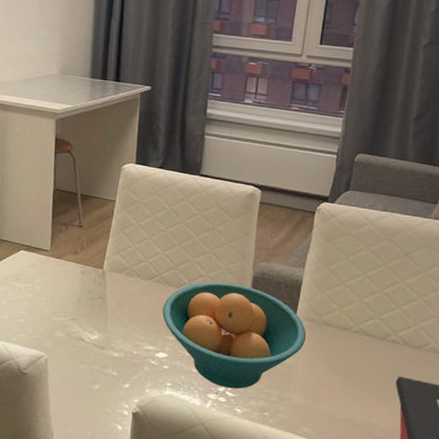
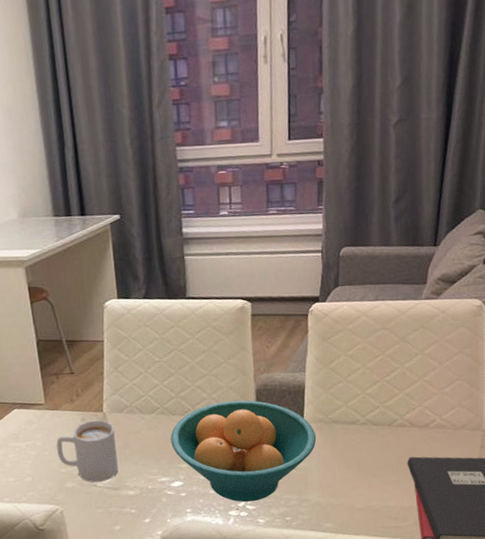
mug: none [53,275,111,338] -> present [56,419,118,483]

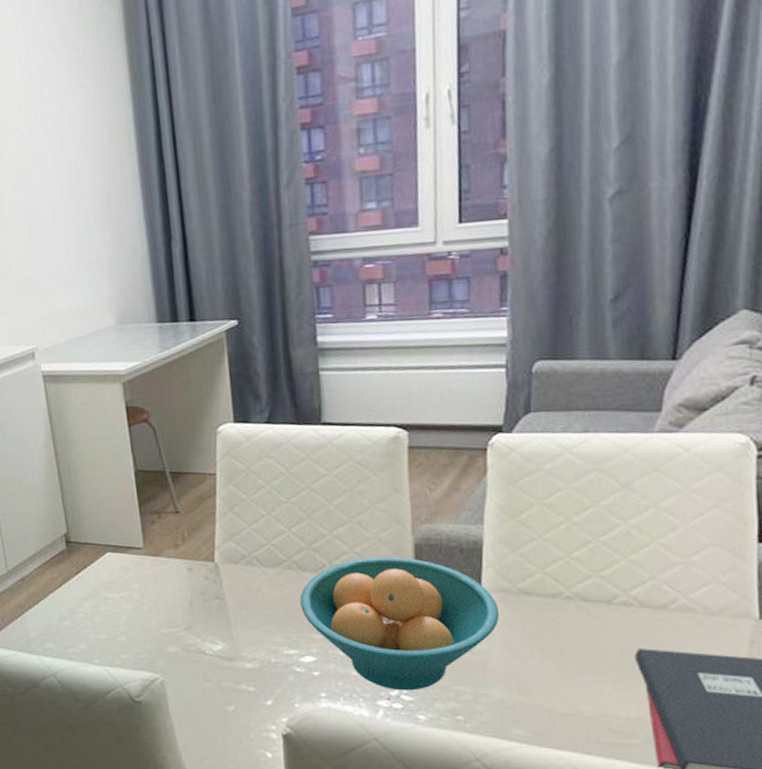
mug: present [56,419,118,483] -> none [156,571,233,649]

